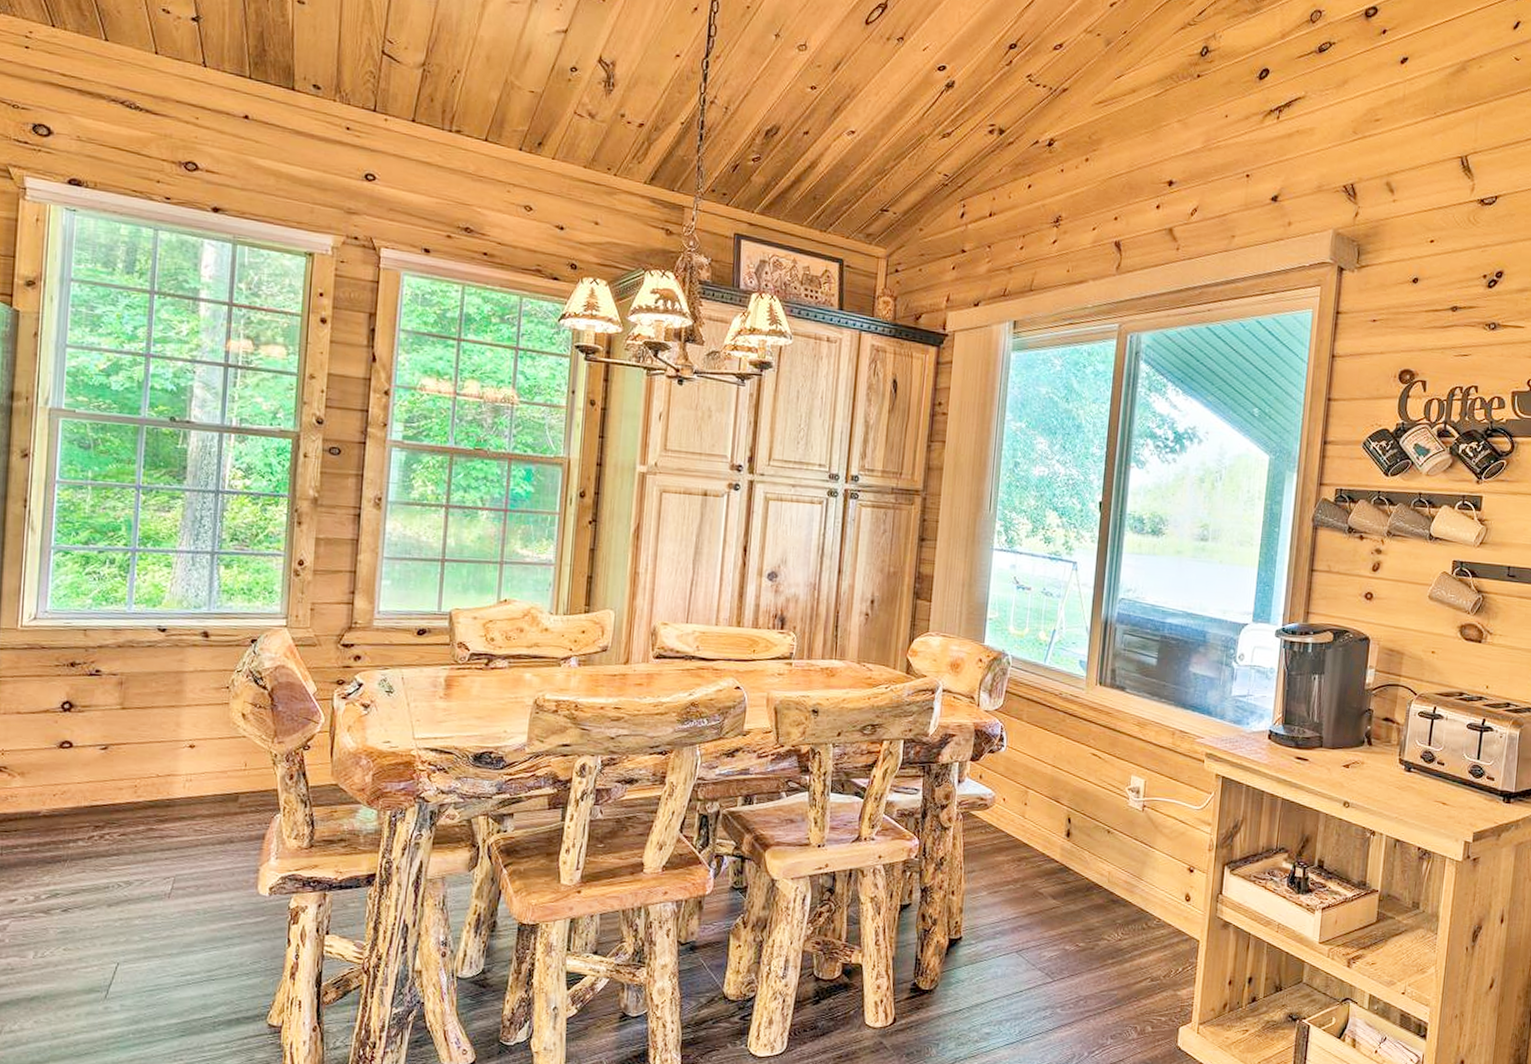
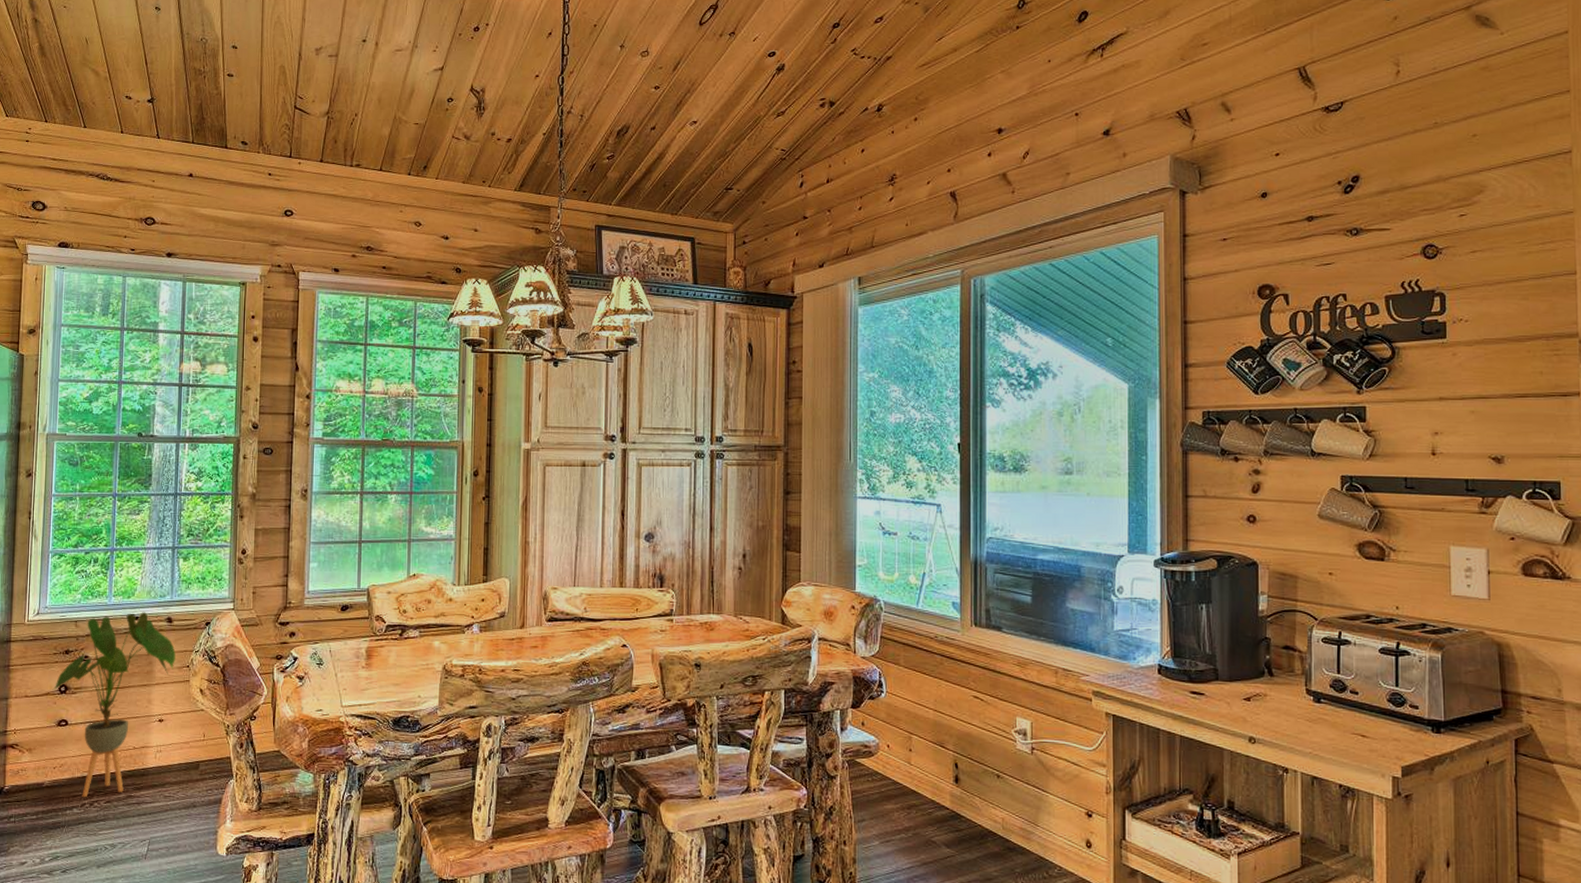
house plant: none [53,623,212,830] -> present [52,612,176,798]

